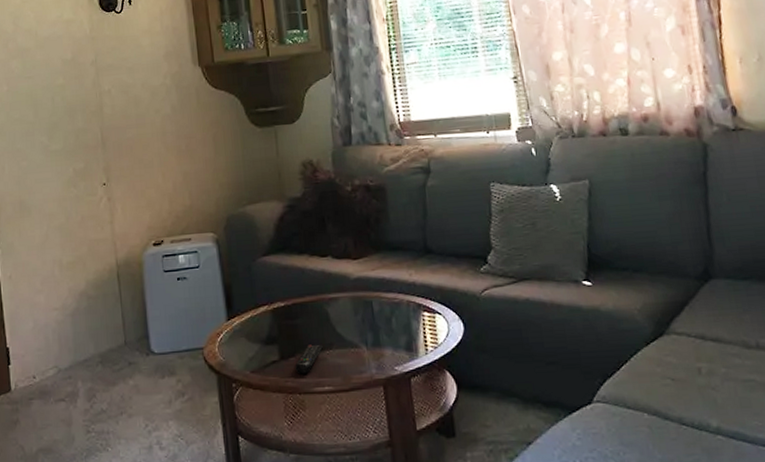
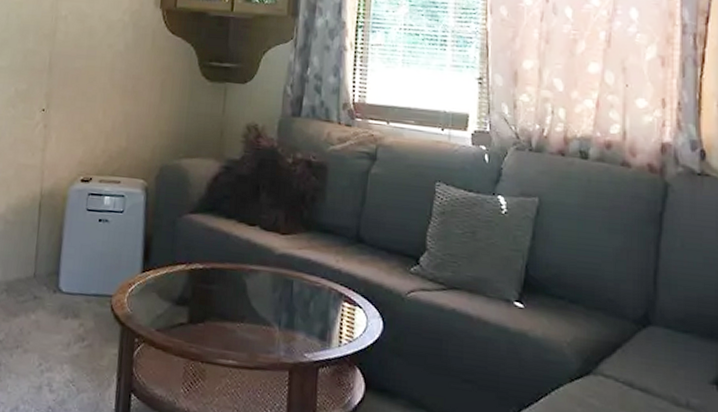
remote control: present [295,344,323,374] -> none [202,313,234,343]

